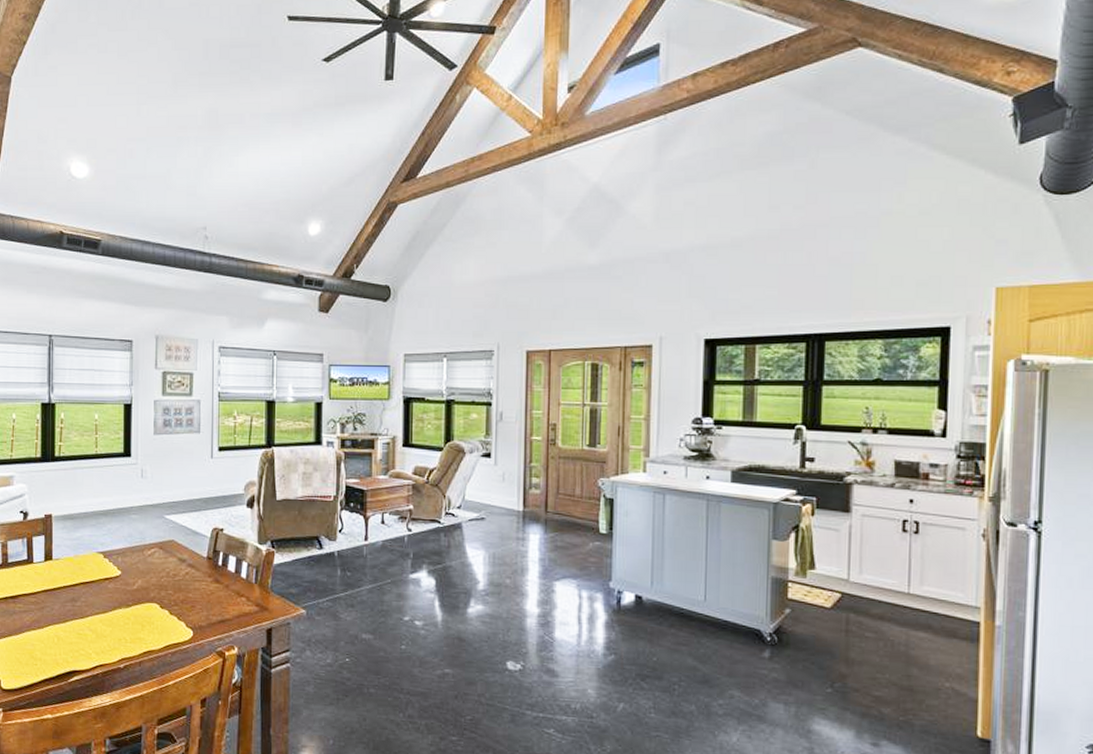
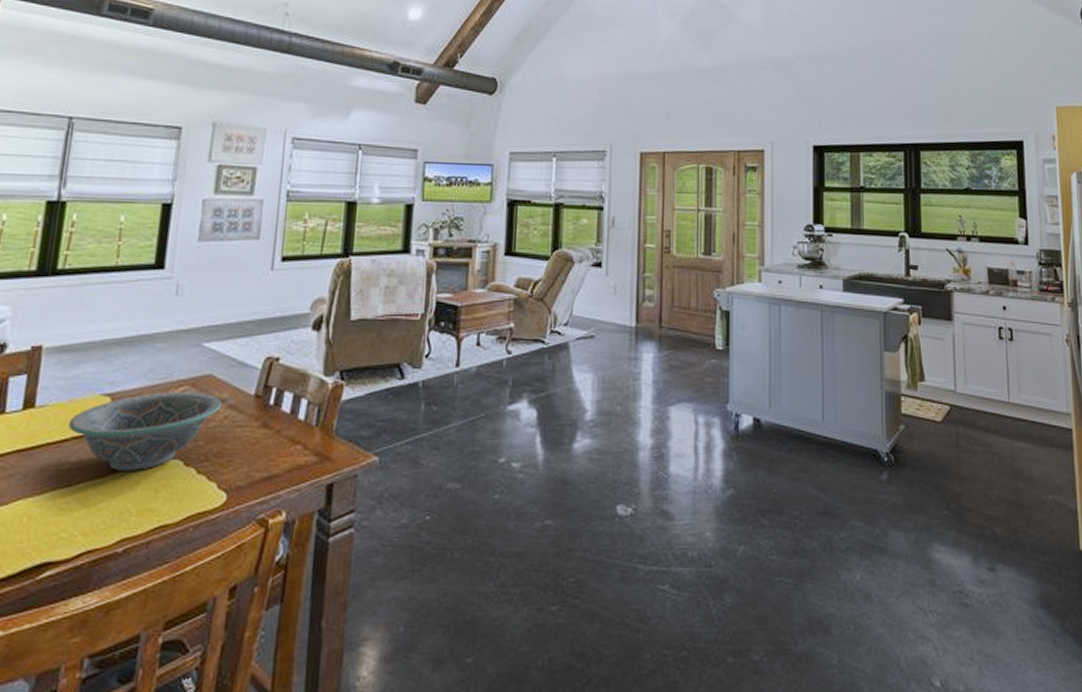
decorative bowl: none [77,552,183,610] -> present [68,392,222,471]

